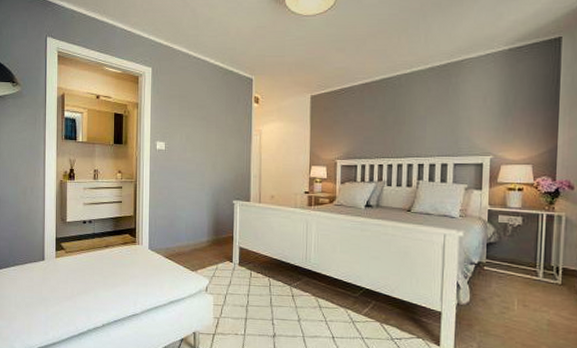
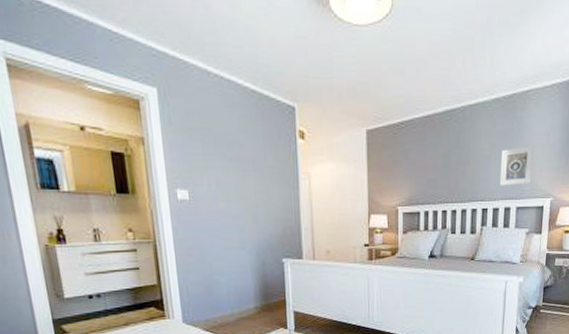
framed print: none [435,108,470,144] -> present [499,146,534,186]

